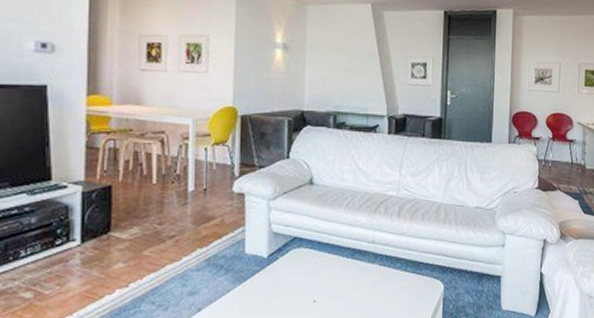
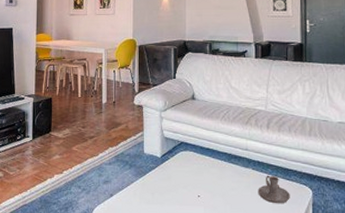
candle holder: none [384,270,420,303] -> present [258,175,290,204]

